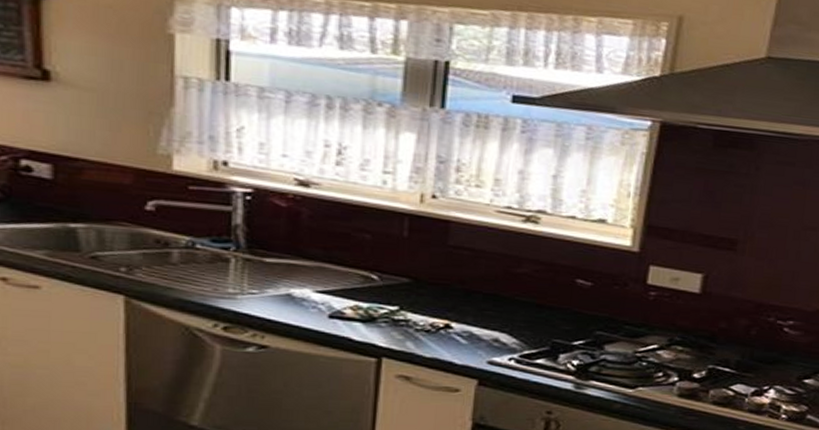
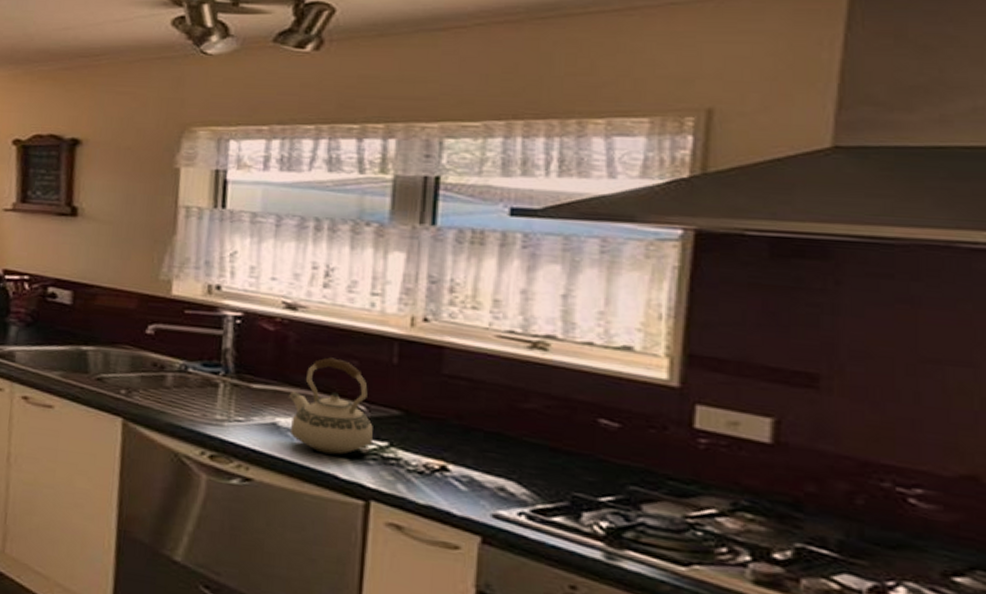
teakettle: none [303,232,385,320] -> present [289,357,373,456]

